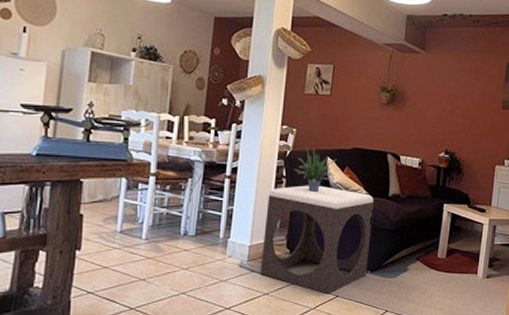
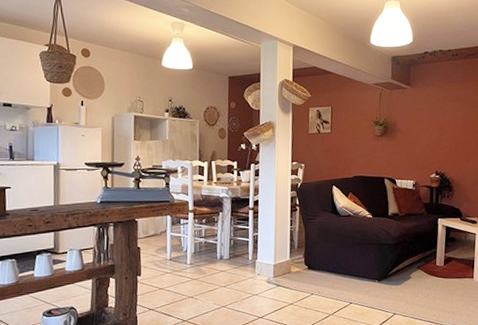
footstool: present [260,185,375,294] -> none [284,211,377,301]
potted plant: present [294,146,337,192] -> none [305,177,341,216]

